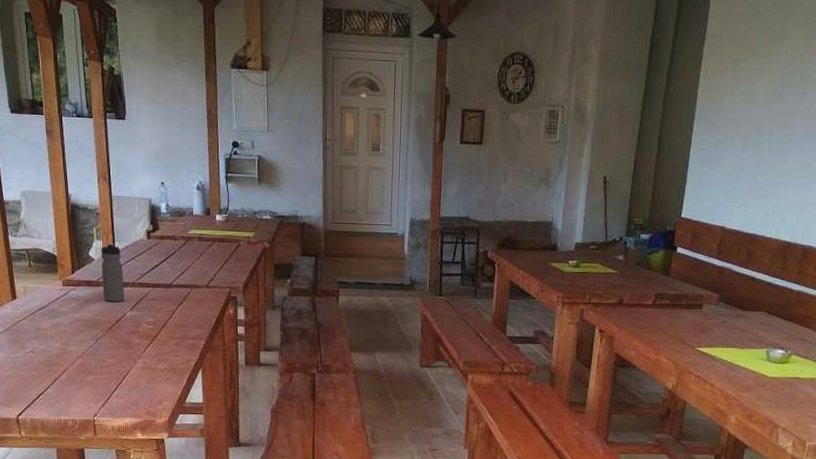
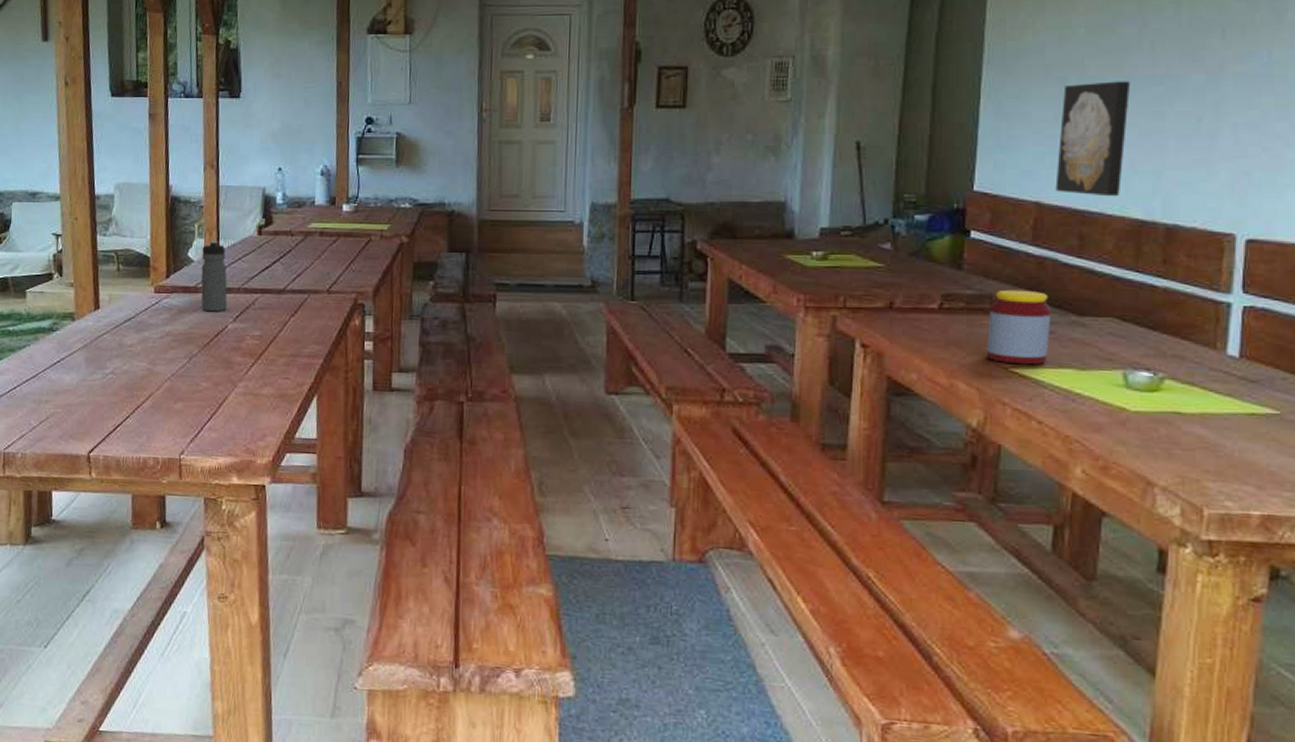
jar: none [681,291,726,345] -> present [986,289,1052,365]
wall art: none [735,137,791,225] -> present [1055,81,1131,197]

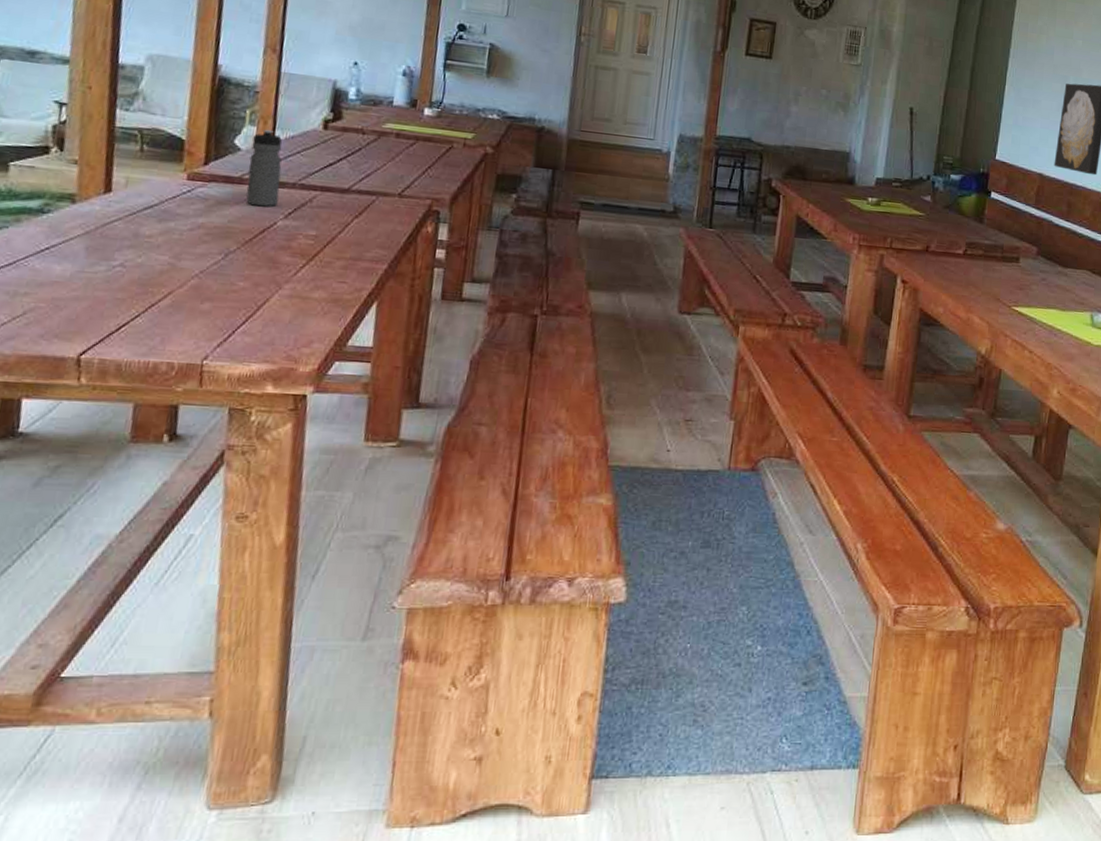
jar: present [986,289,1052,365] -> none [995,242,1045,305]

